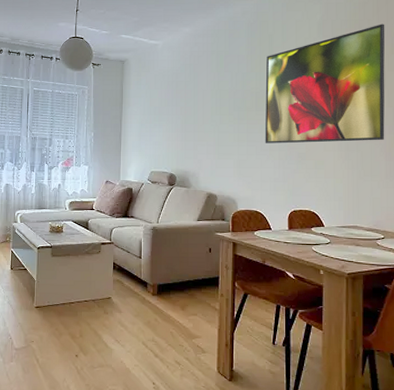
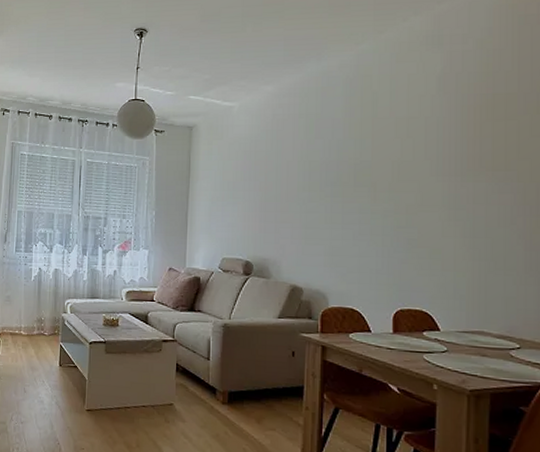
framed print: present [265,24,385,144] -> none [364,75,529,227]

